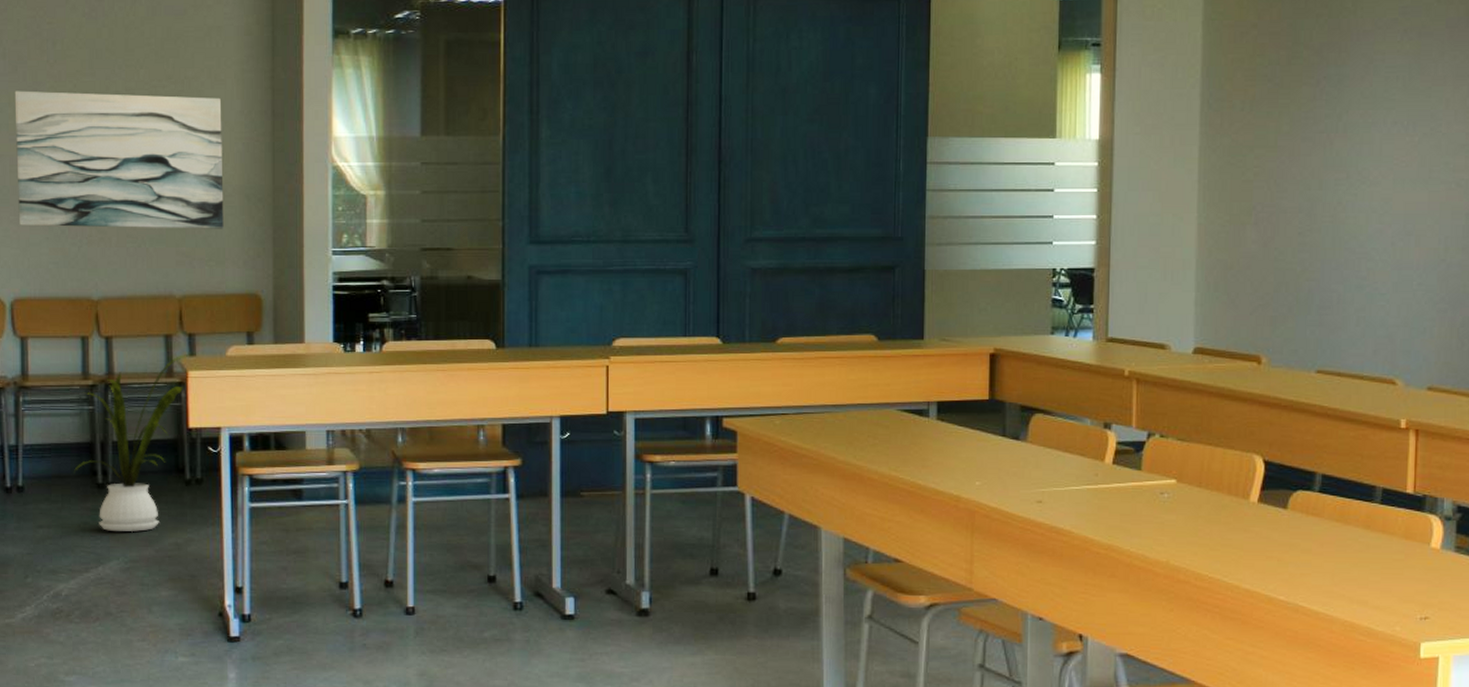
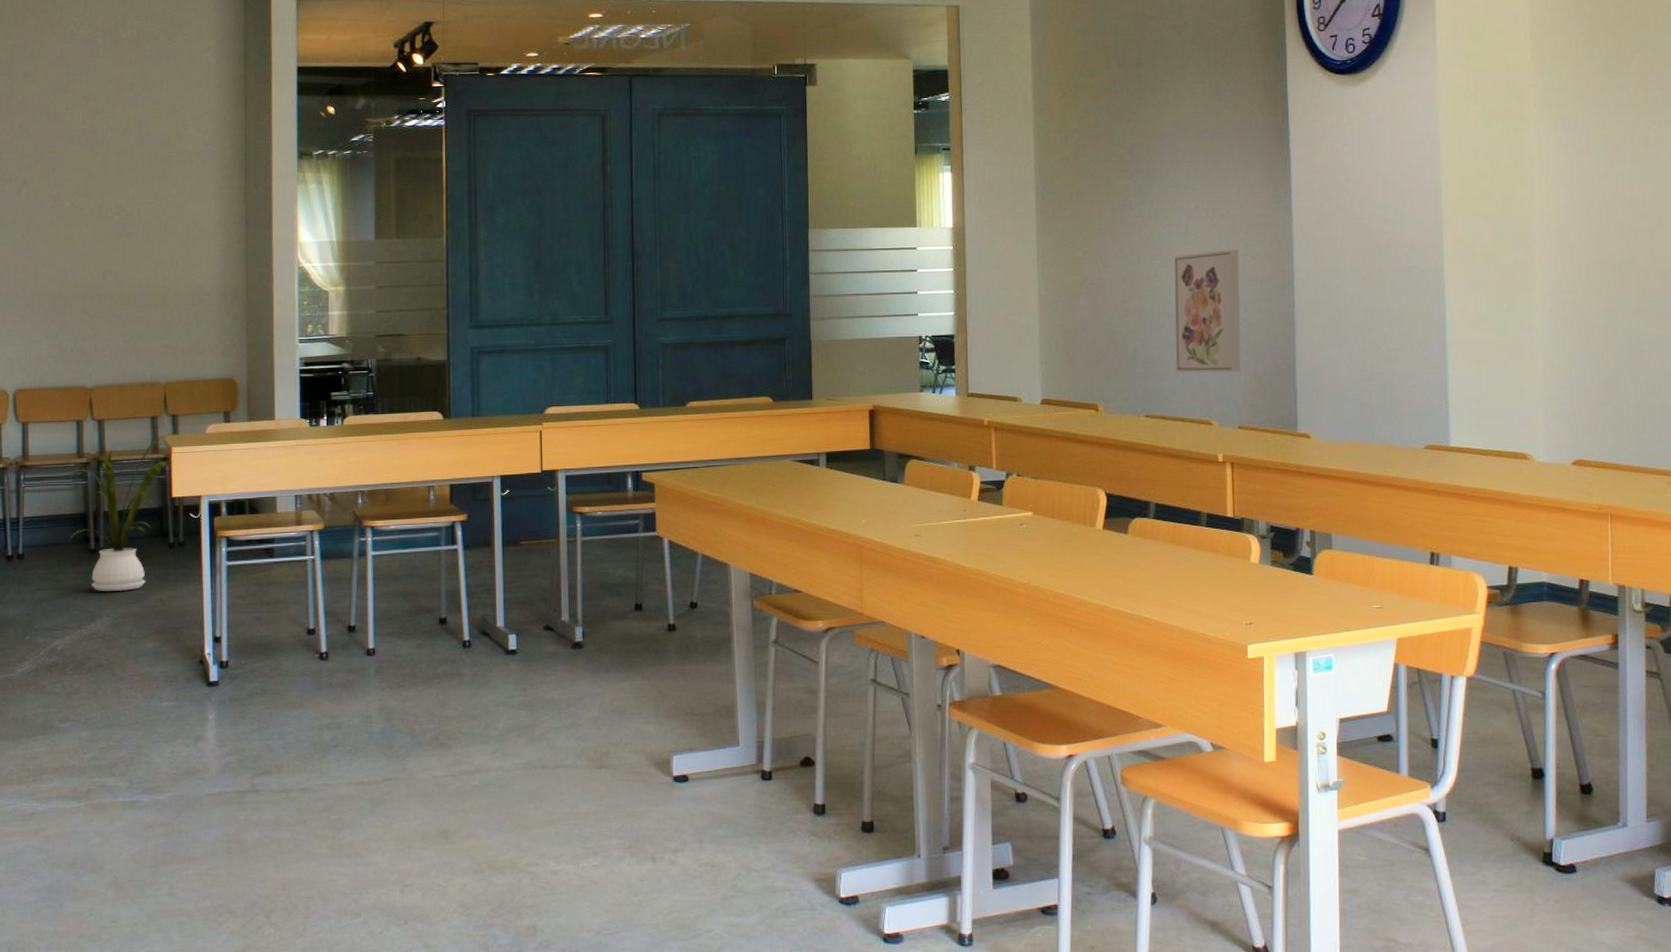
wall art: present [14,90,224,229] -> none [19,210,203,326]
wall art: none [1357,174,1442,323] -> present [1173,249,1241,373]

